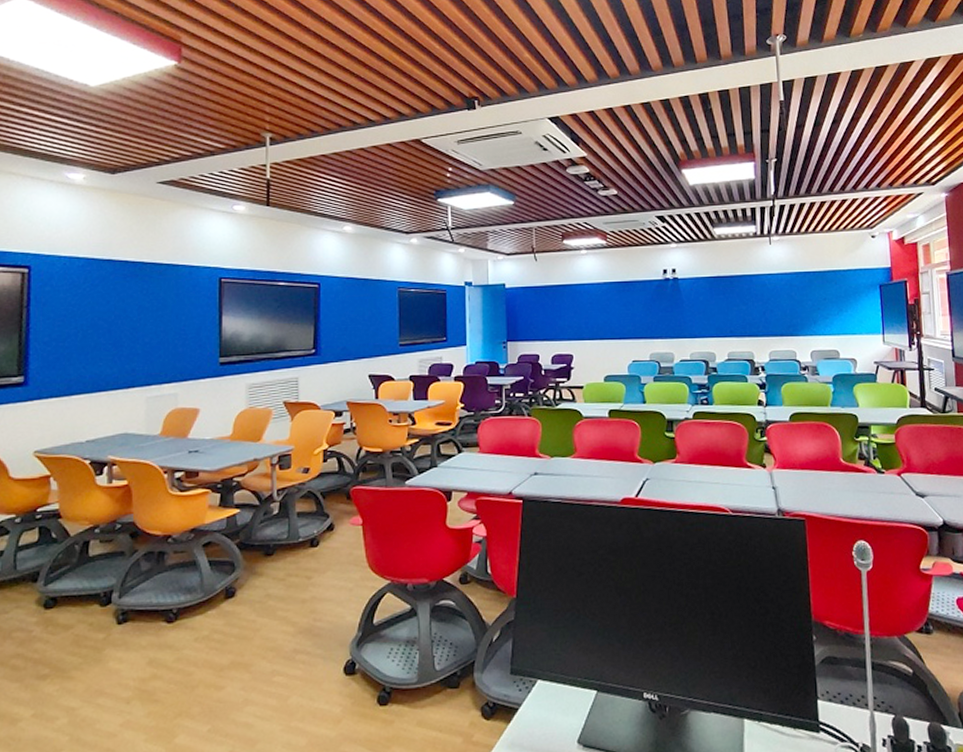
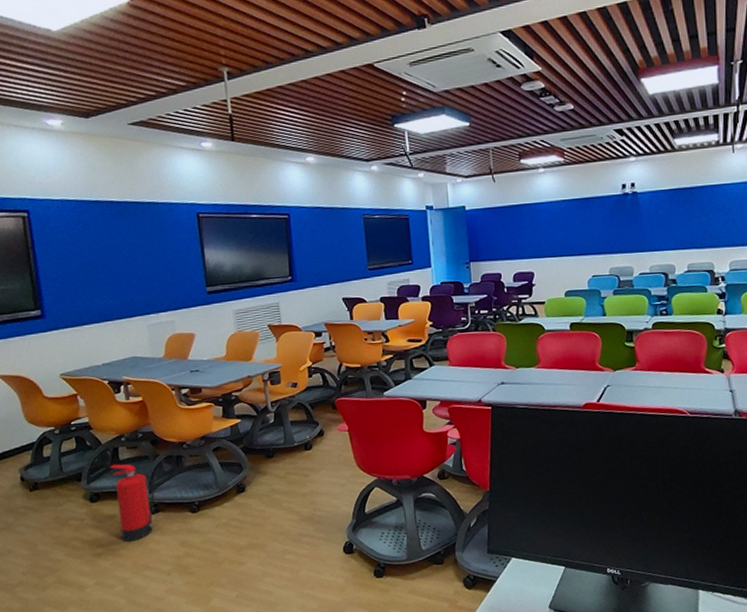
fire extinguisher: none [76,561,127,661] -> present [110,464,155,542]

